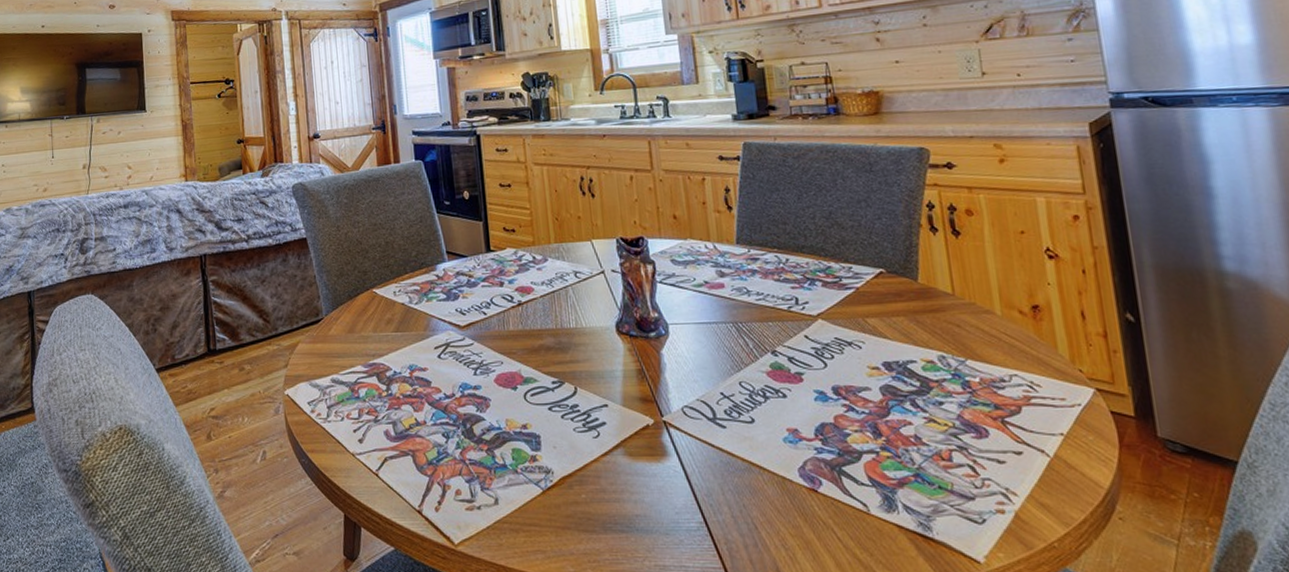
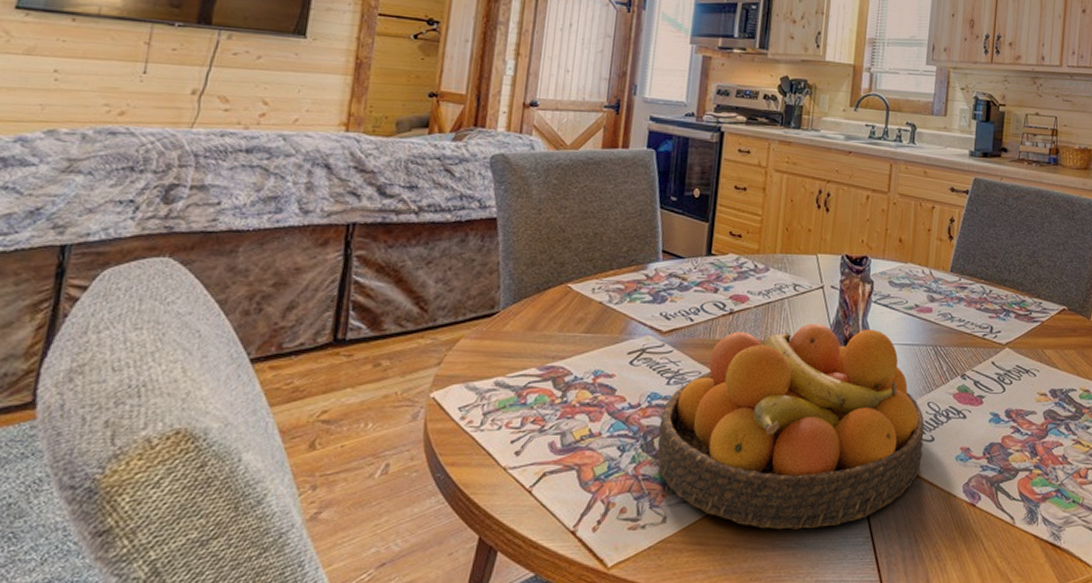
fruit bowl: none [474,308,745,513] -> present [657,323,925,530]

